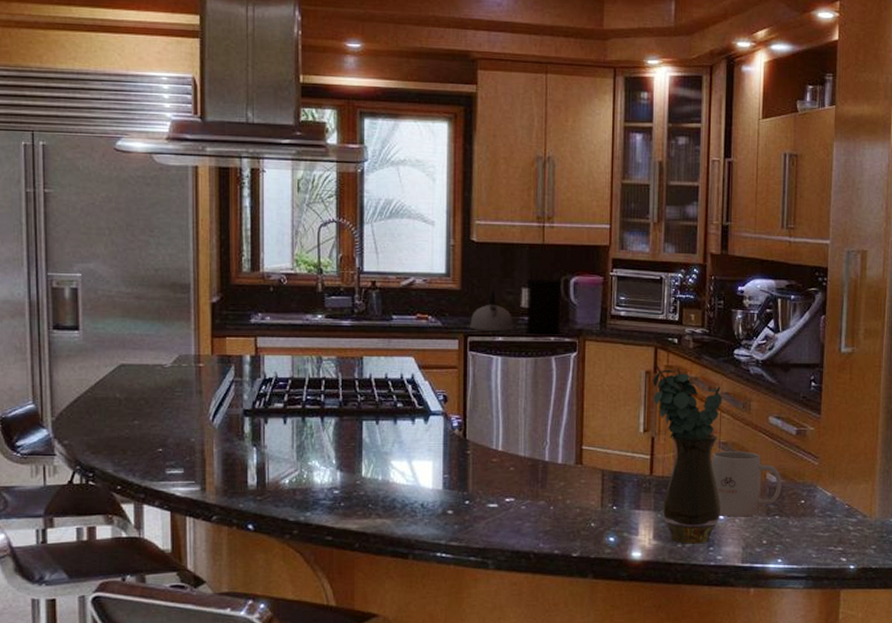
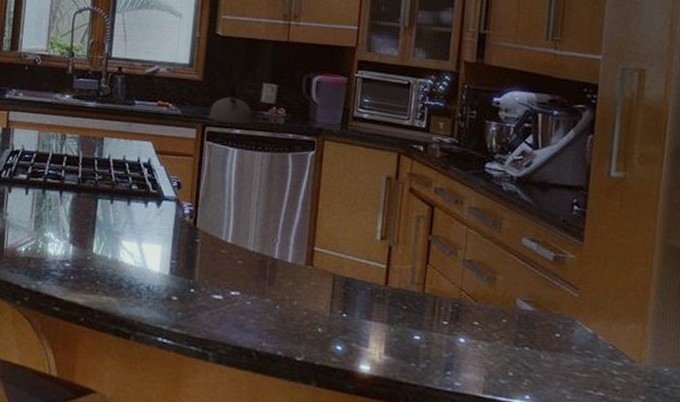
canister: present [526,278,562,336] -> none [264,74,304,133]
vase: present [653,363,723,544] -> none [393,169,470,366]
mug: present [711,451,782,517] -> none [453,269,534,344]

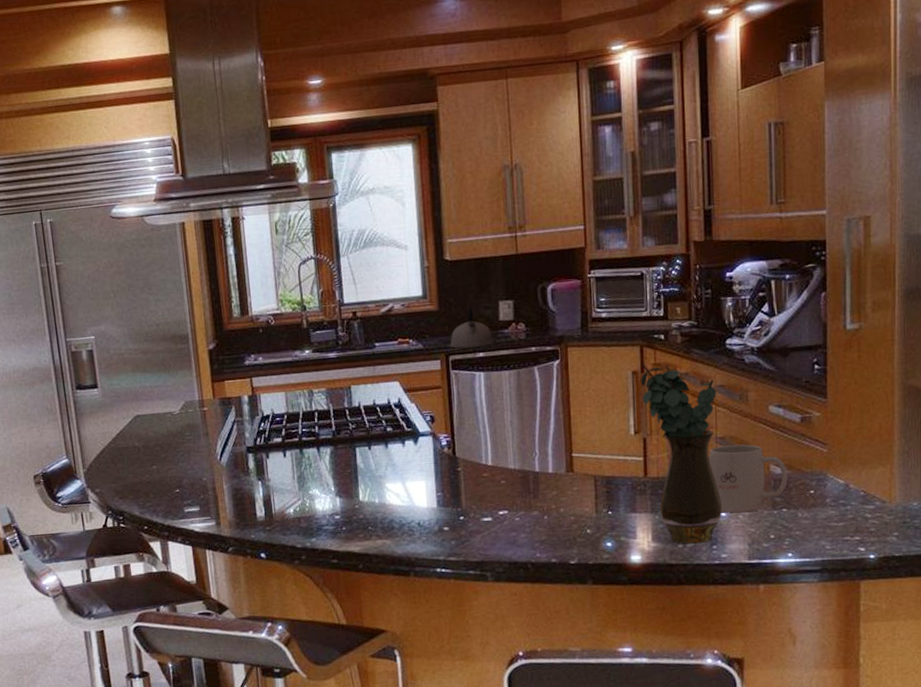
vase: none [393,169,470,366] -> present [640,362,722,544]
mug: none [453,269,534,344] -> present [708,444,788,513]

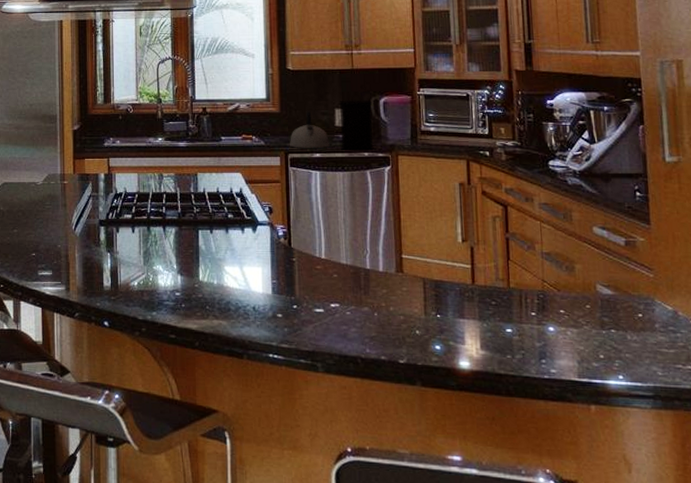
canister: none [503,288,542,348] -> present [339,99,374,152]
vase: present [640,362,722,544] -> none [467,175,550,356]
mug: present [708,444,788,513] -> none [534,261,615,330]

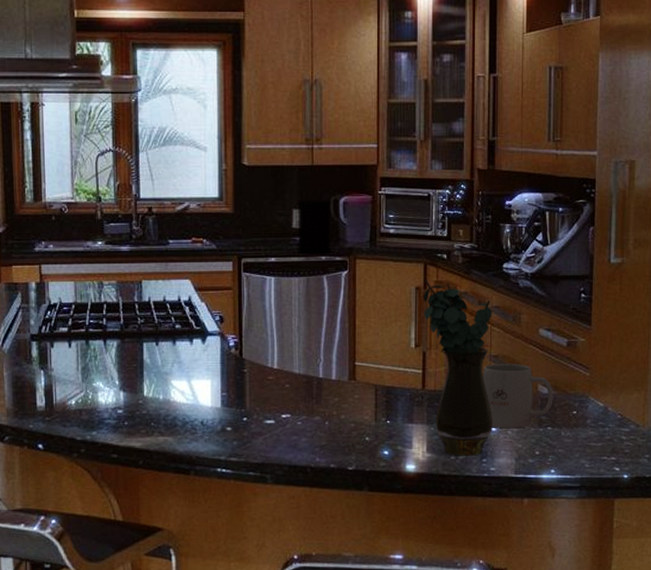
kettle: present [289,110,330,149] -> none [242,211,286,253]
vase: none [467,175,550,356] -> present [424,279,493,456]
mug: none [534,261,615,330] -> present [482,364,553,429]

